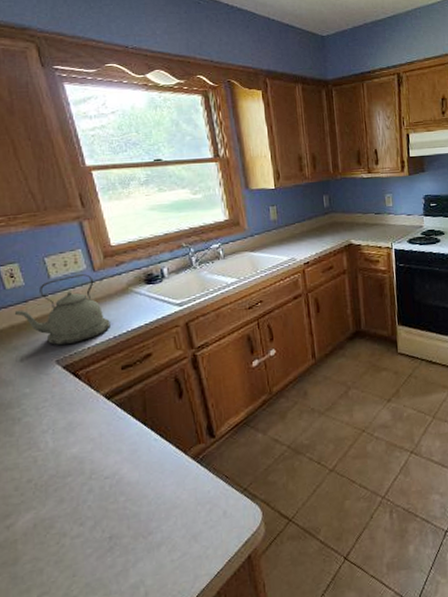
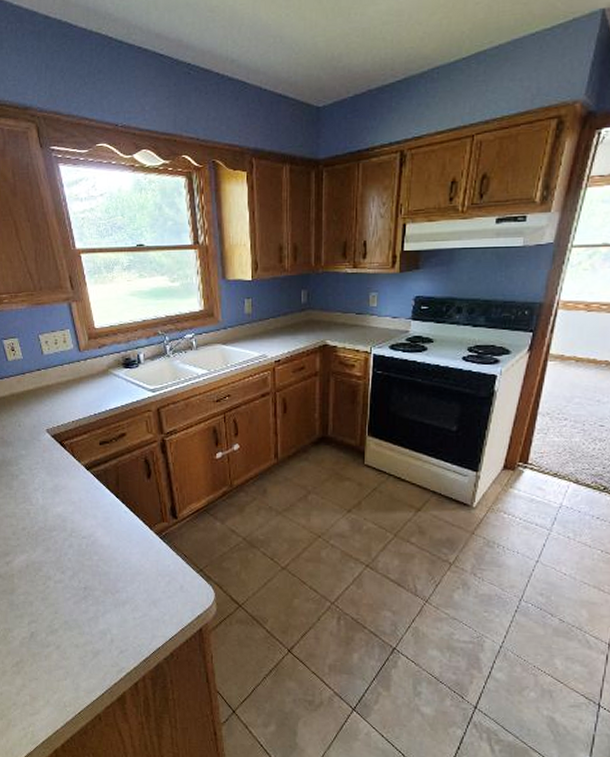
kettle: present [14,274,111,346] -> none [14,353,92,417]

